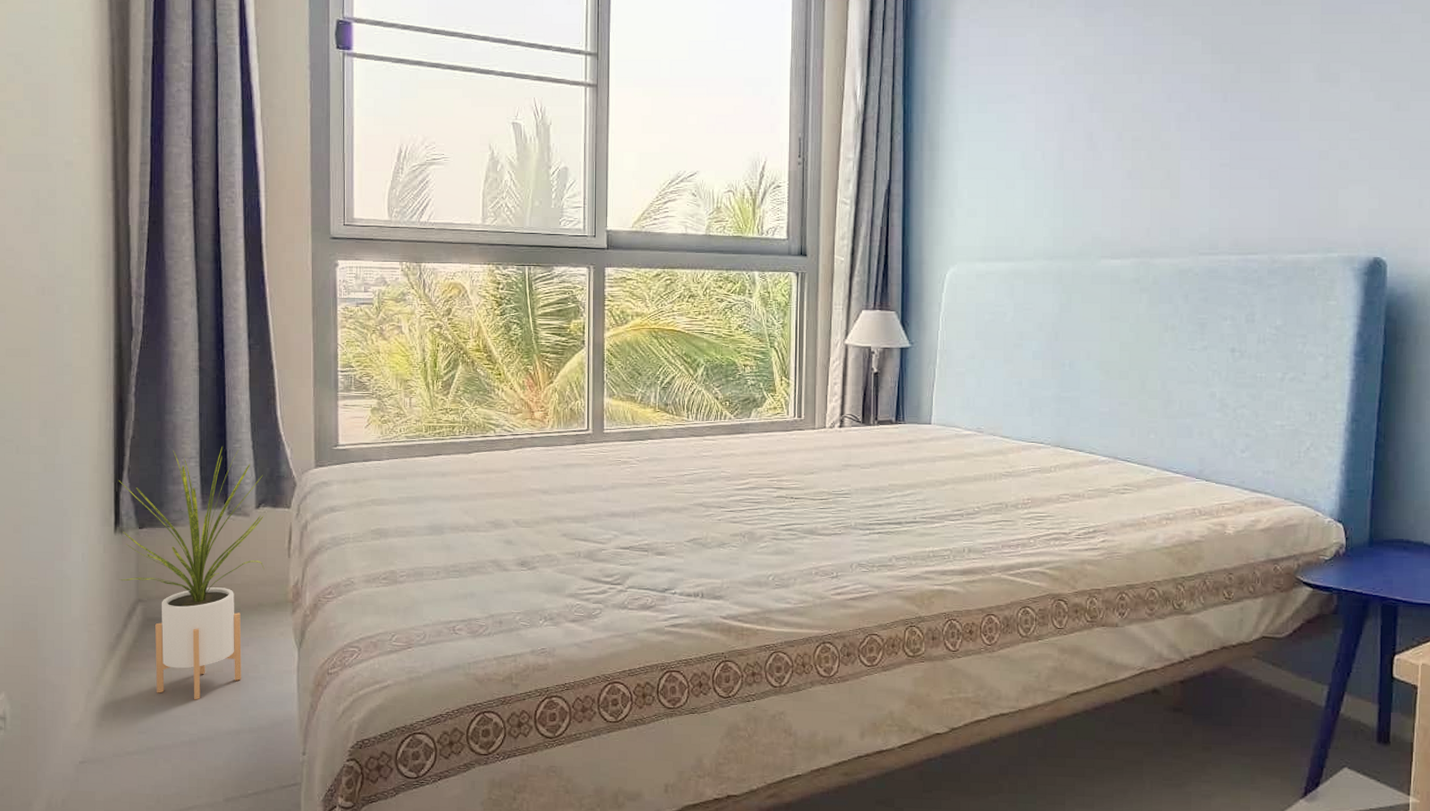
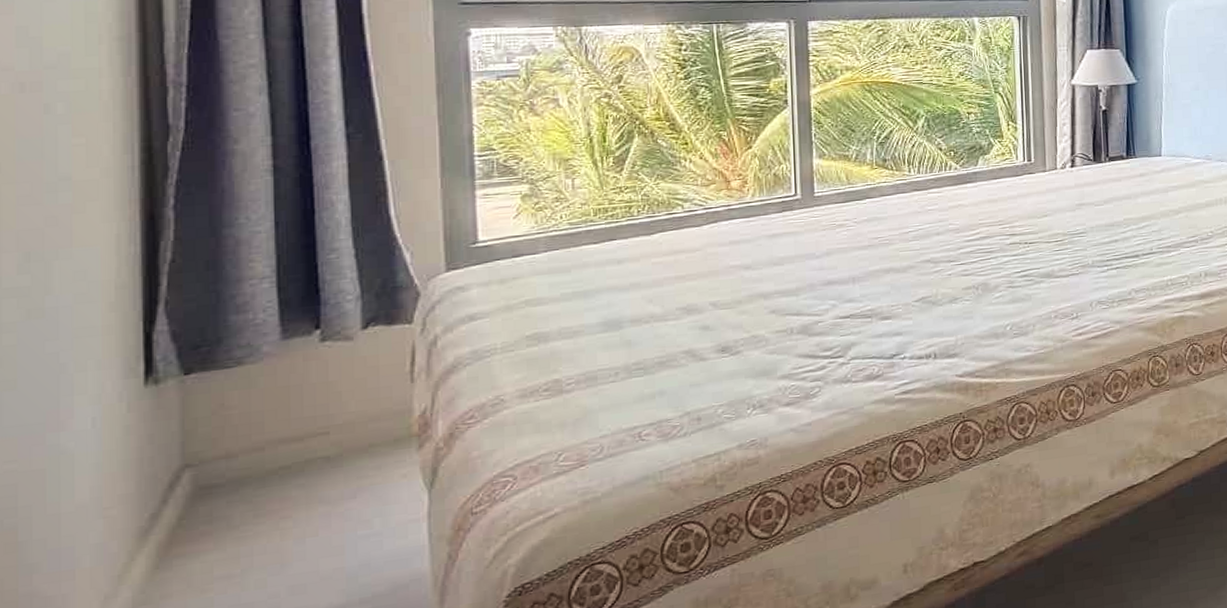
house plant: present [118,447,265,700] -> none [149,260,377,580]

